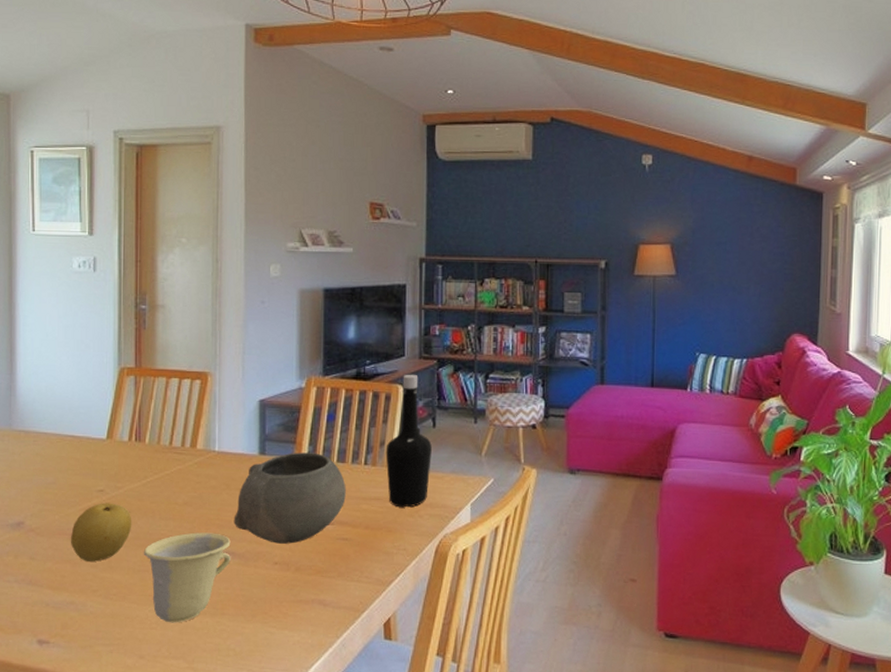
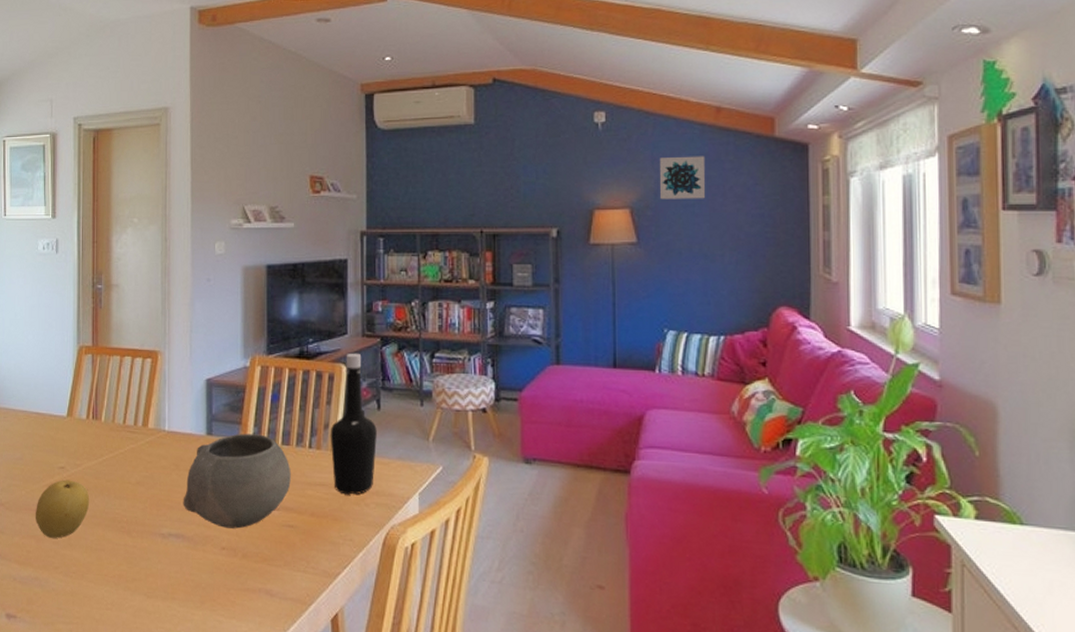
cup: present [143,532,231,623] -> none [99,513,180,605]
wall art: none [696,198,737,238] -> present [659,156,706,200]

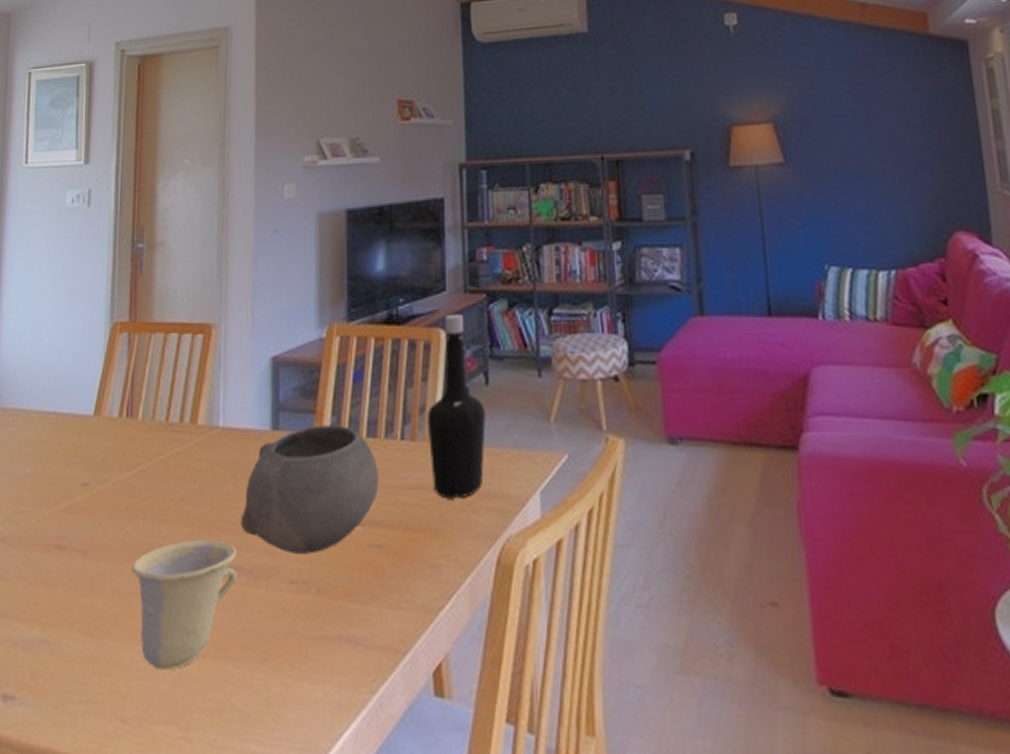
fruit: present [36,479,90,538] -> none [47,501,120,582]
cup: none [99,513,180,605] -> present [131,539,237,671]
wall art: present [659,156,706,200] -> none [803,58,858,111]

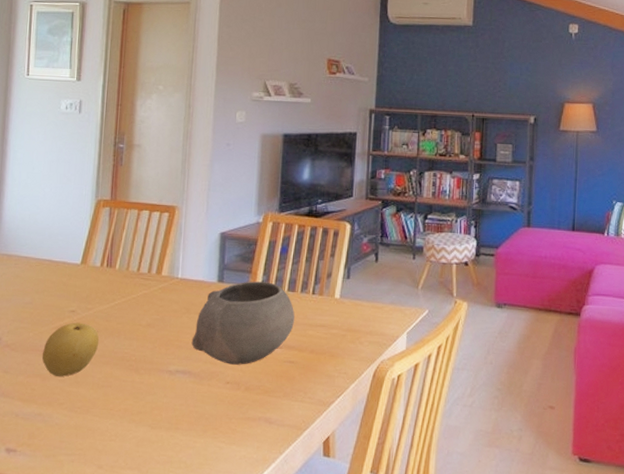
fruit: none [47,501,120,582] -> present [42,322,100,377]
cup: present [131,539,237,671] -> none [107,352,188,436]
bottle: present [427,313,486,499] -> none [331,213,374,335]

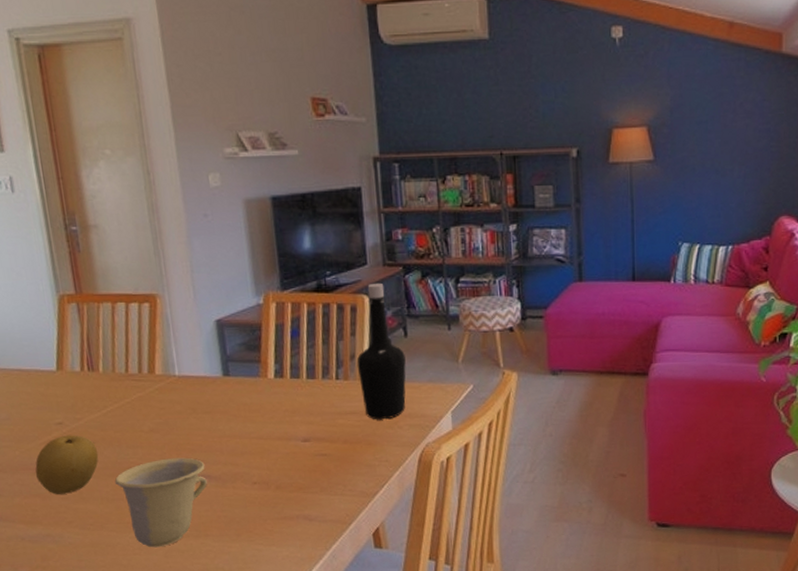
cup: none [107,352,188,436] -> present [114,457,207,548]
bowl: present [191,281,295,365] -> none [204,370,320,464]
bottle: none [331,213,374,335] -> present [356,282,406,420]

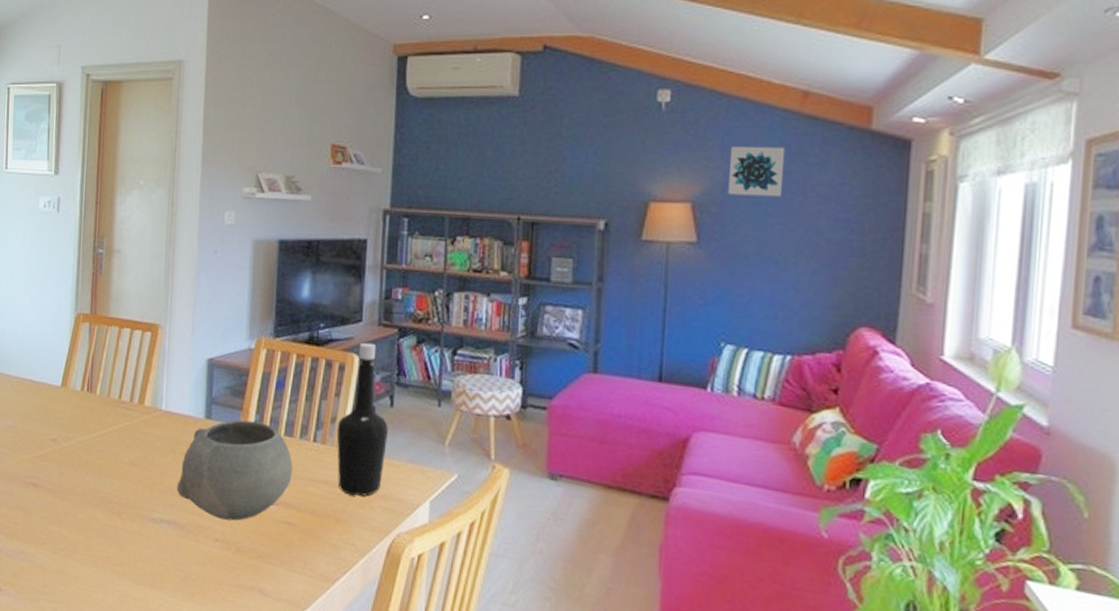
fruit: present [35,435,99,494] -> none [24,452,81,513]
cup: present [114,457,207,548] -> none [89,495,173,590]
bowl: none [204,370,320,464] -> present [176,420,293,521]
wall art: none [675,72,718,117] -> present [727,146,786,197]

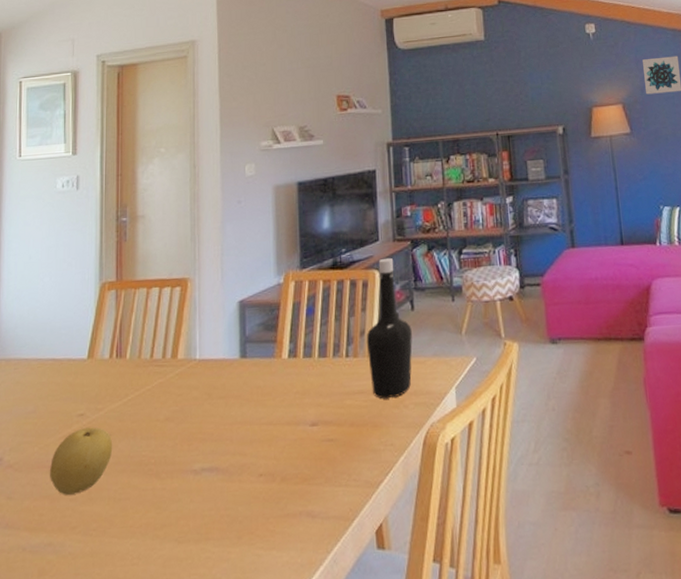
fruit: none [24,452,81,513] -> present [50,427,113,495]
bowl: present [176,420,293,521] -> none [216,350,329,453]

